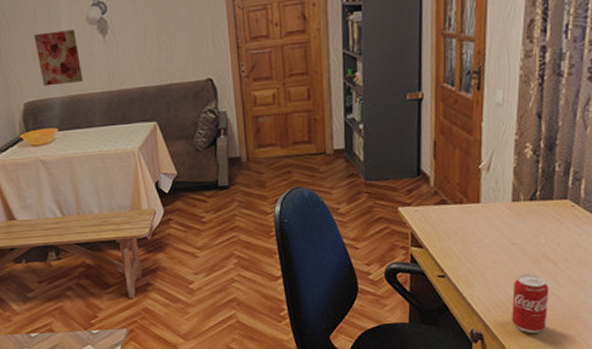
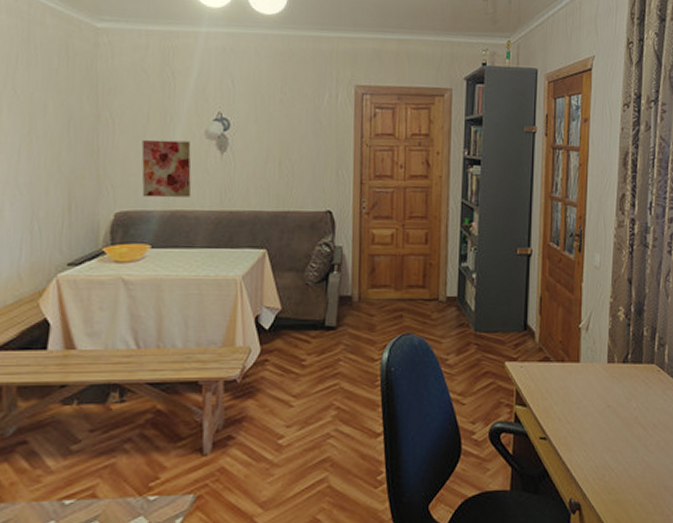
beverage can: present [512,274,549,334] -> none [607,439,640,504]

